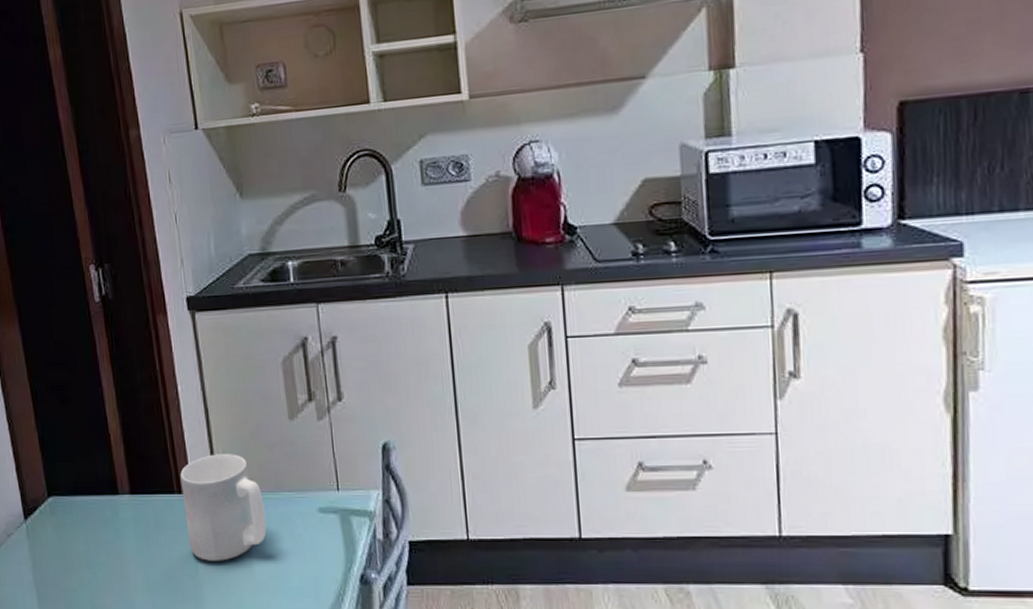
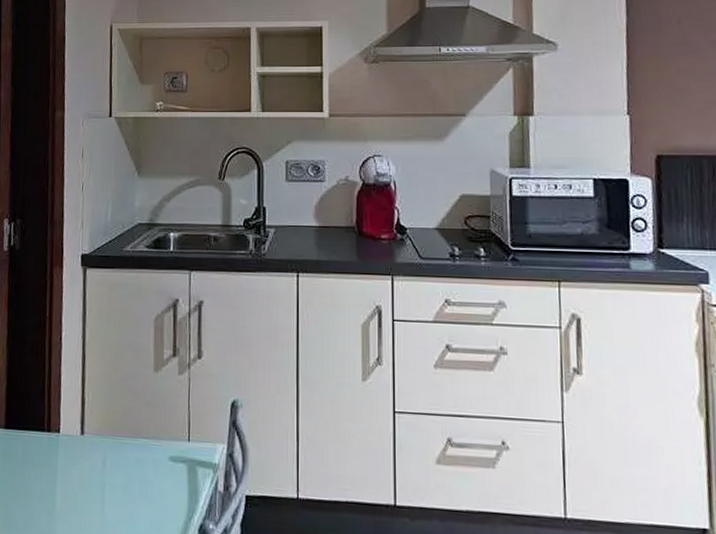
mug: present [180,454,267,561] -> none [50,397,123,501]

